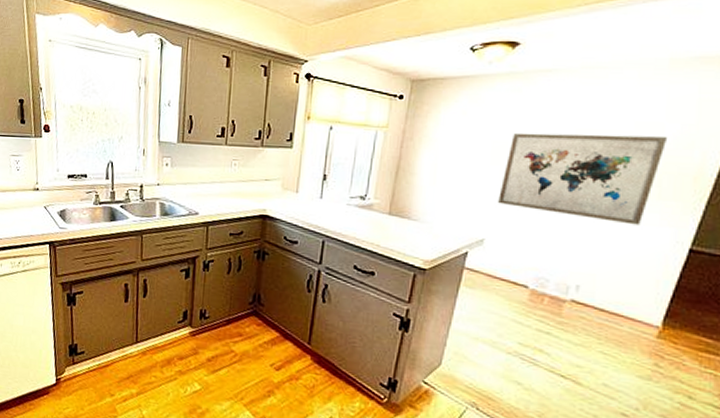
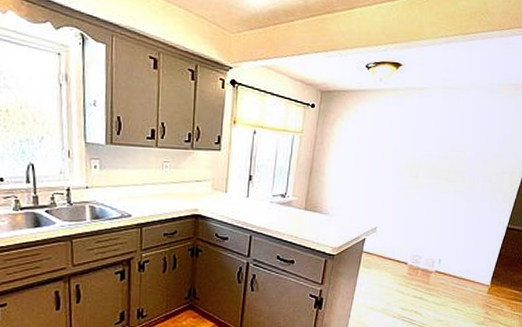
wall art: present [498,132,667,225] -> none [387,139,495,211]

